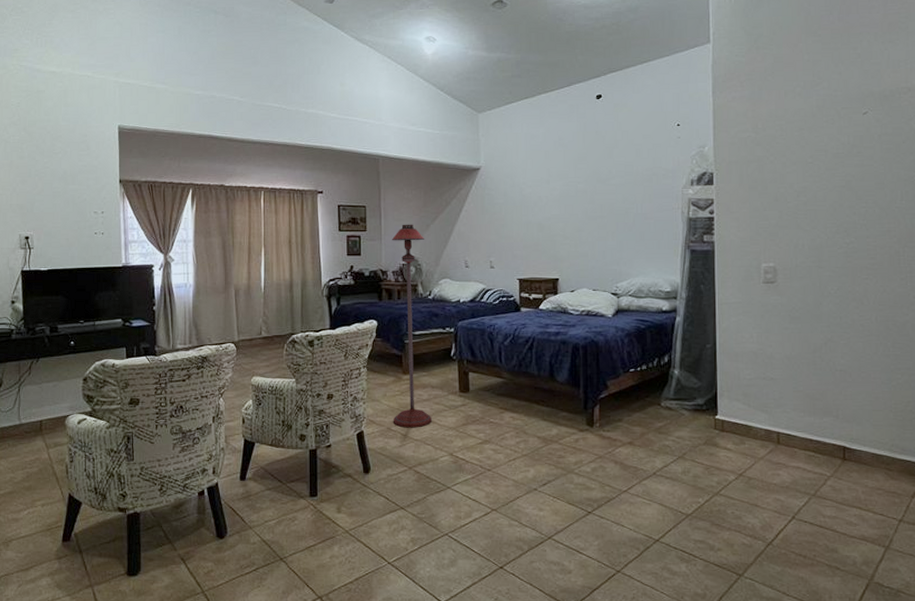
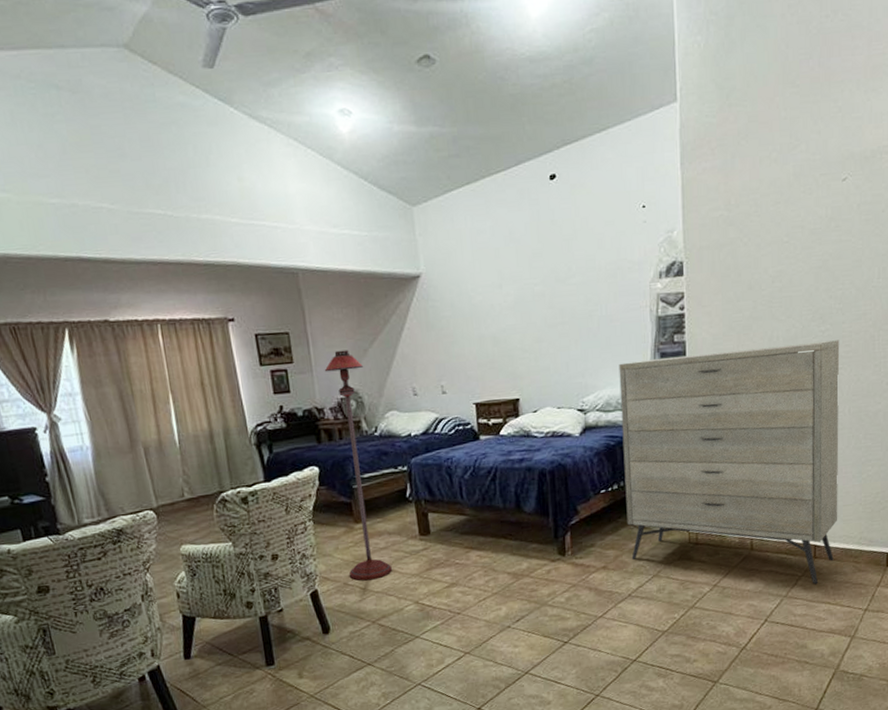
dresser: none [651,252,868,487] -> present [618,340,840,585]

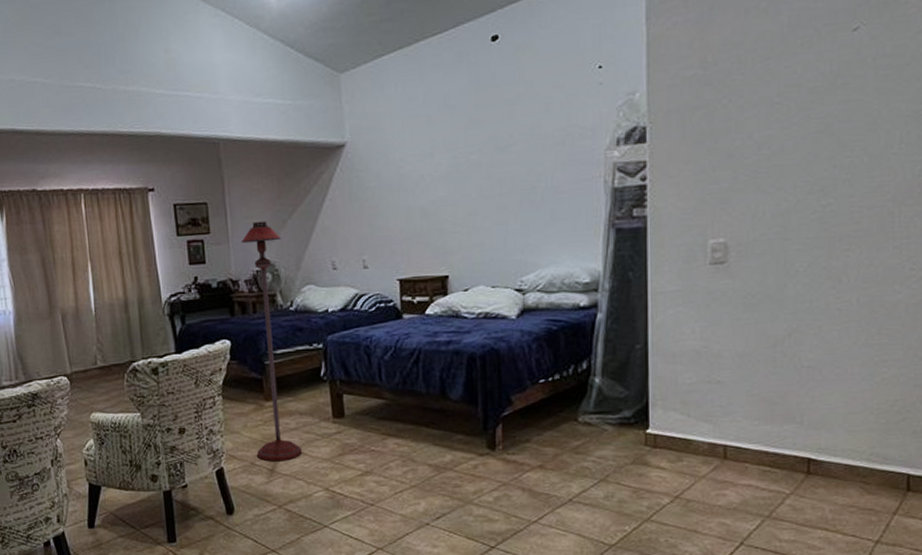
dresser: present [618,340,840,585] -> none [565,216,846,506]

